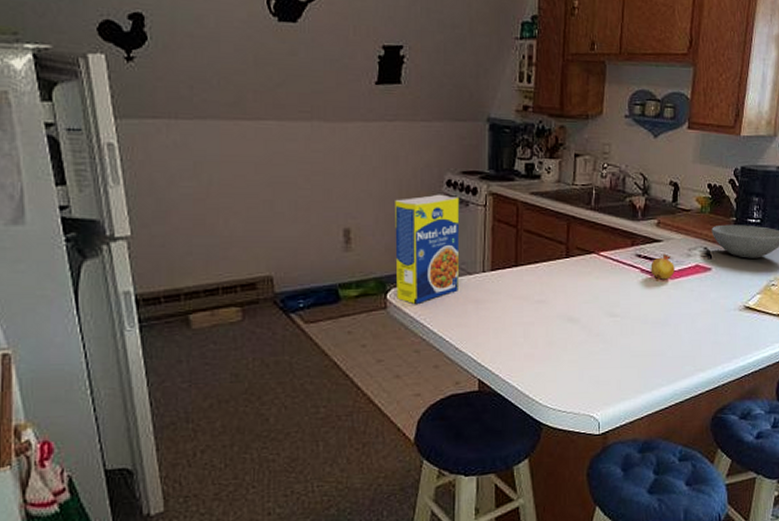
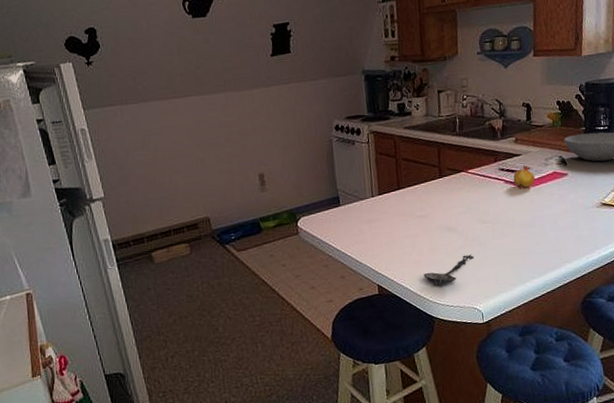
legume: present [395,194,460,305] -> none [296,137,354,229]
spoon: none [535,352,597,387] -> present [423,254,475,286]

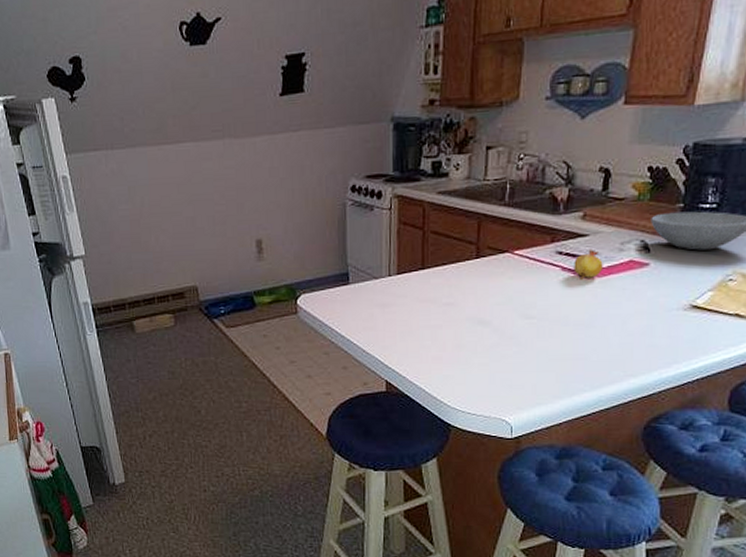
spoon: present [423,254,475,286] -> none [443,355,510,389]

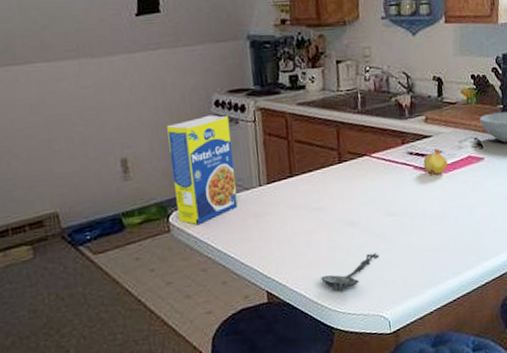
legume: none [302,200,365,310] -> present [167,115,238,225]
spoon: none [443,355,510,389] -> present [321,252,380,291]

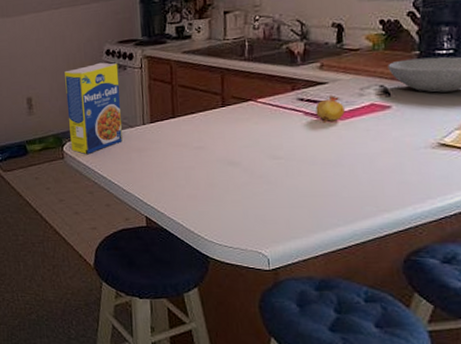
spoon: present [321,252,380,291] -> none [198,192,261,224]

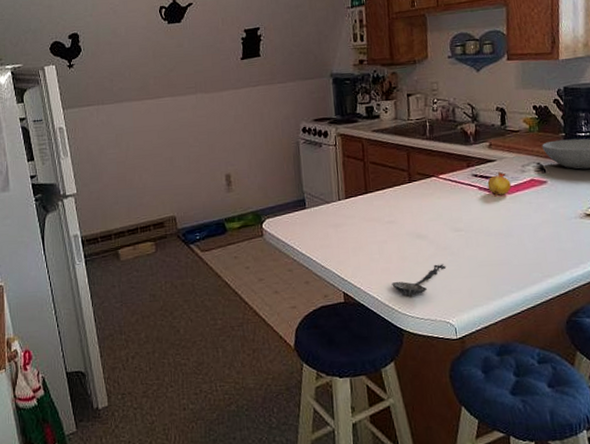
legume: present [65,62,122,155] -> none [263,139,320,232]
spoon: none [198,192,261,224] -> present [392,264,447,296]

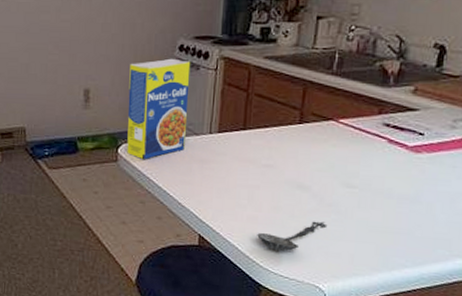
legume: none [263,139,320,232] -> present [127,58,191,160]
fruit: present [487,171,511,197] -> none [401,123,433,154]

